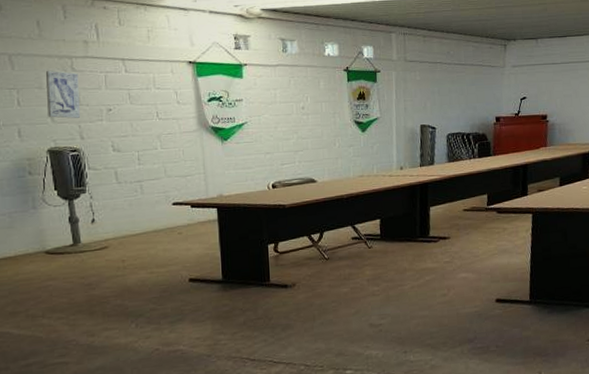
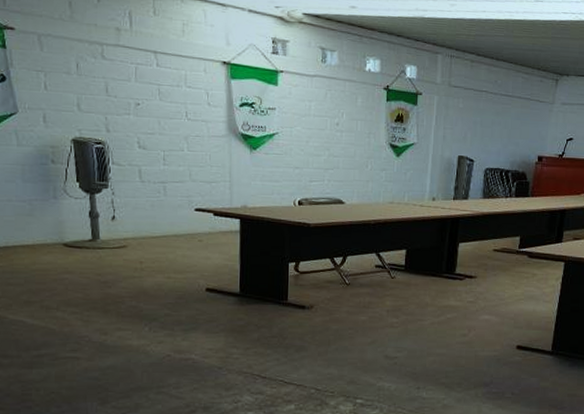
wall art: present [46,71,80,119] -> none [74,56,108,109]

